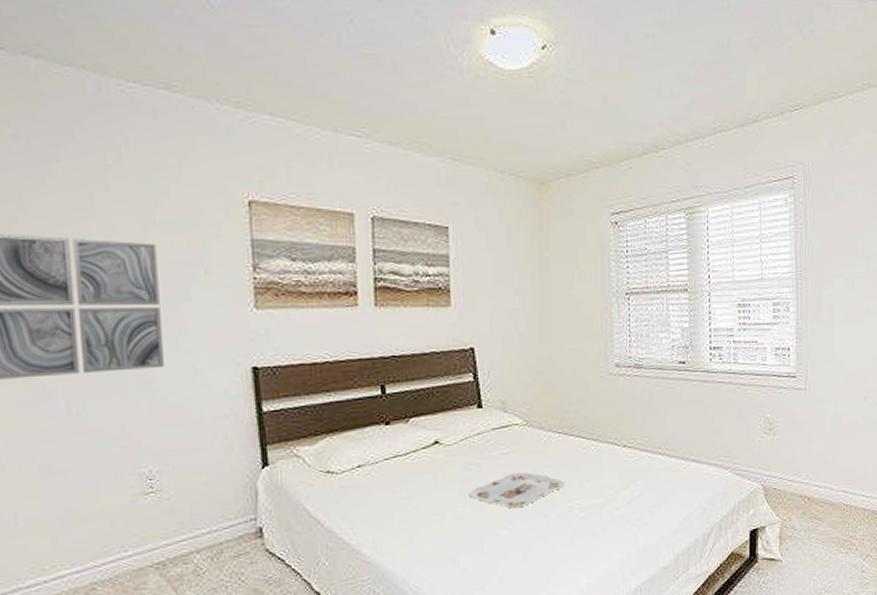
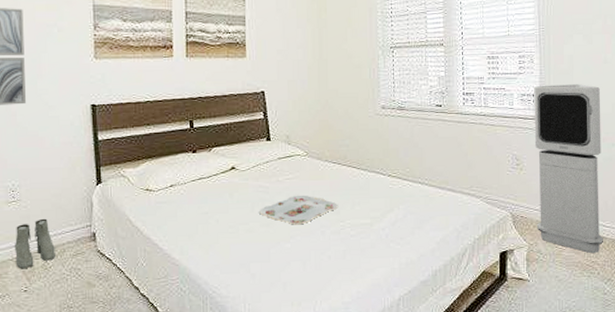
boots: none [154,512,210,578] -> present [14,218,55,269]
air purifier: none [789,335,862,527] -> present [534,84,603,253]

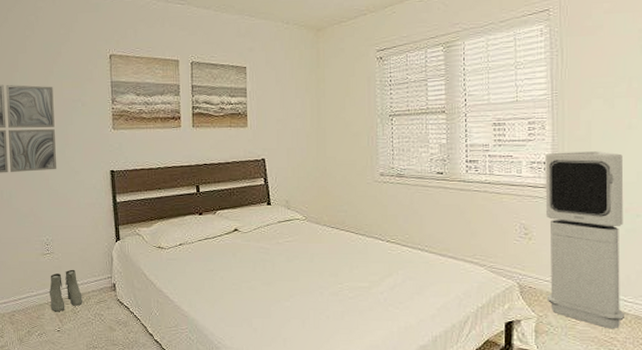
serving tray: present [259,195,339,225] -> none [261,257,337,285]

